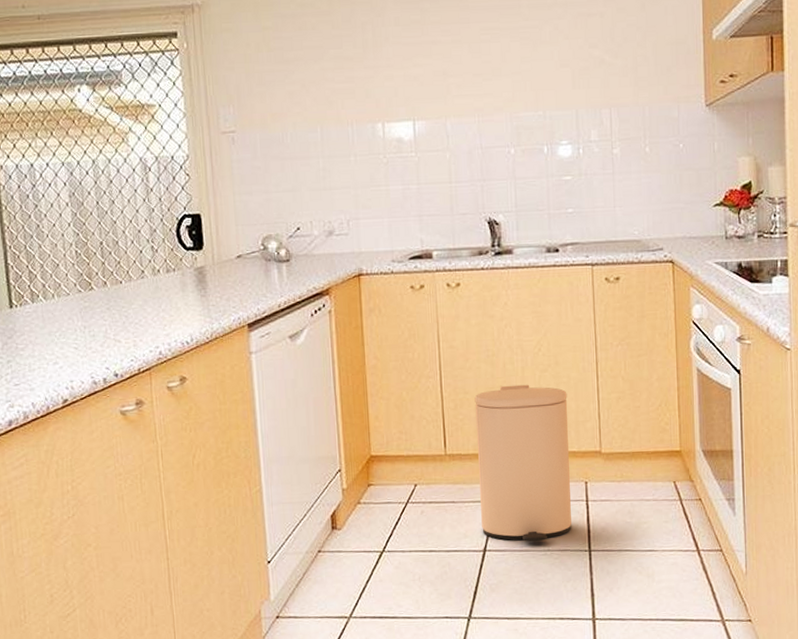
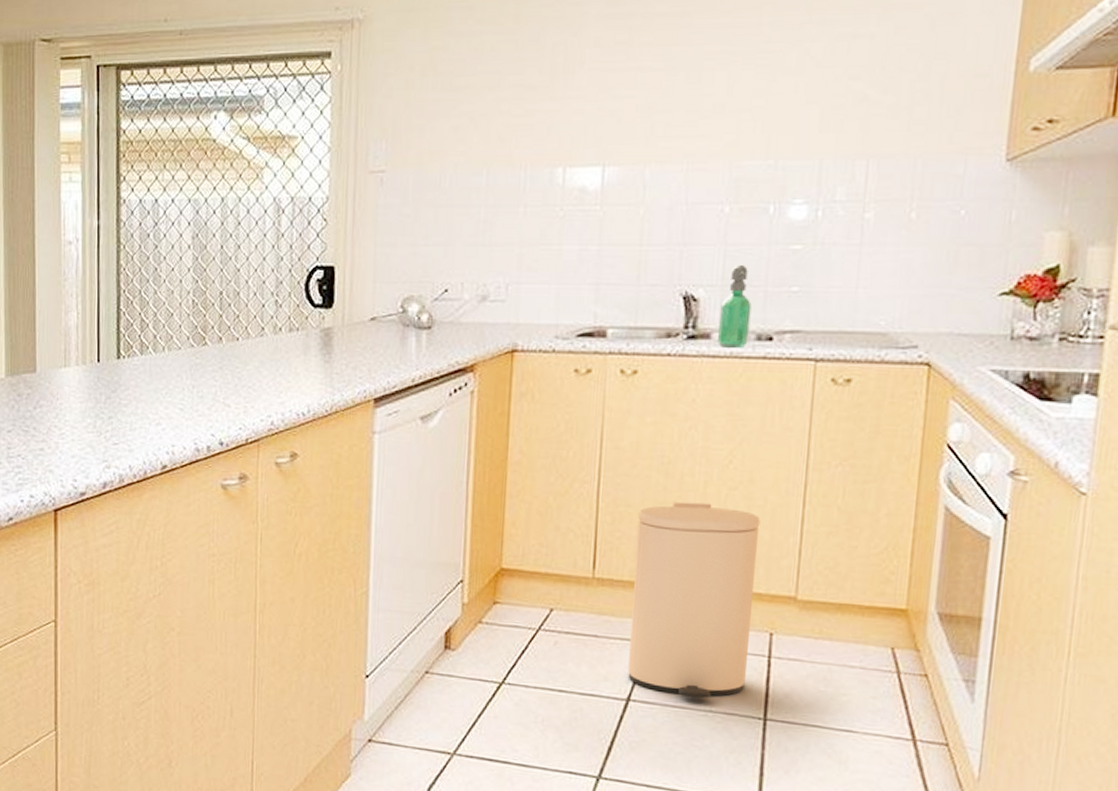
soap dispenser: none [517,193,541,261] -> present [718,264,752,349]

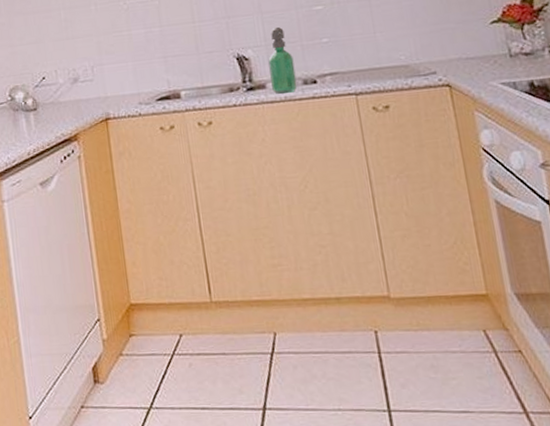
pedal bin: present [628,501,761,698] -> none [238,224,364,399]

